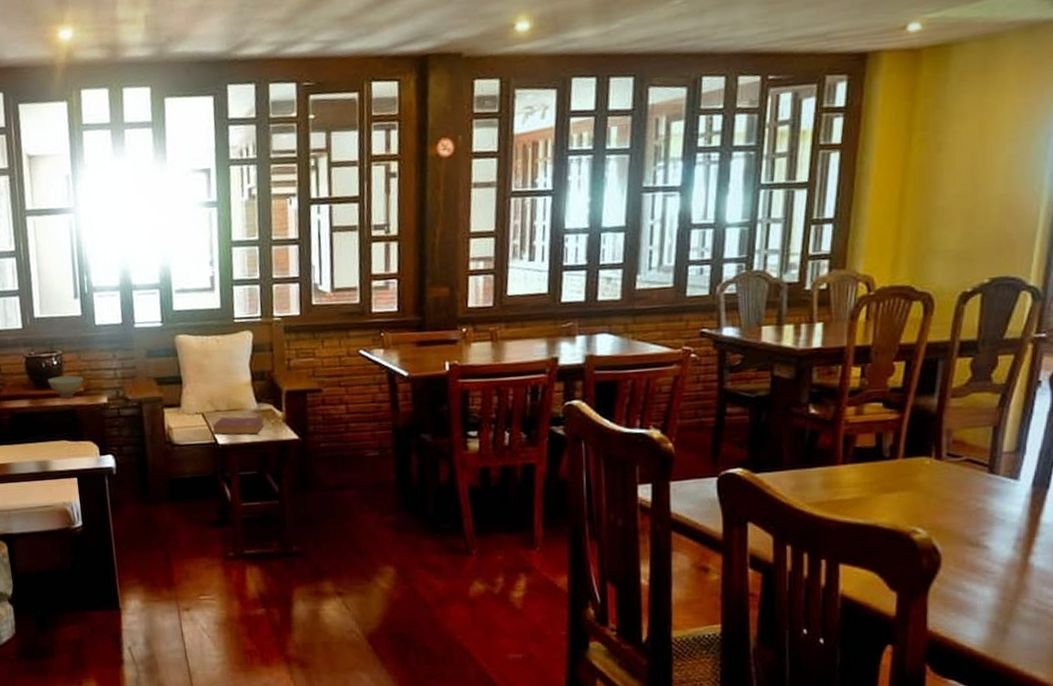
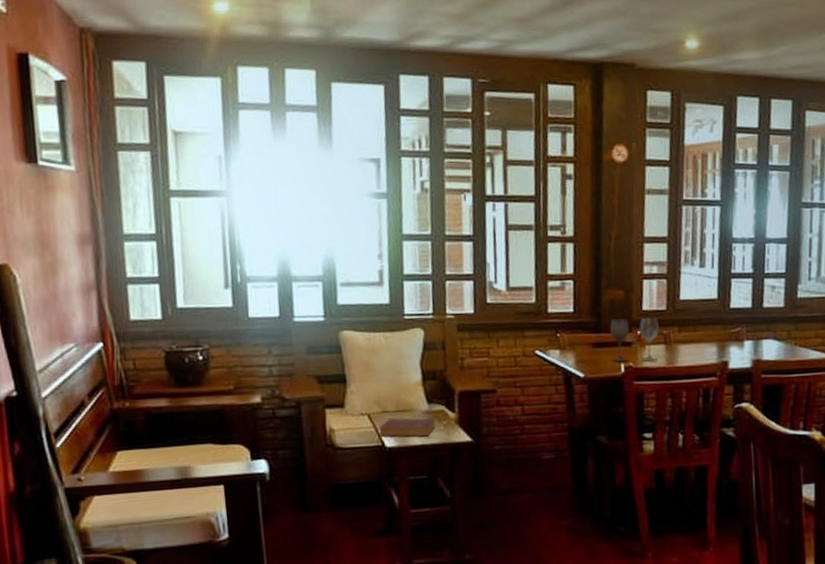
bowl: present [47,375,83,399] -> none [191,372,233,398]
wineglass: none [434,313,486,360] -> present [610,316,660,362]

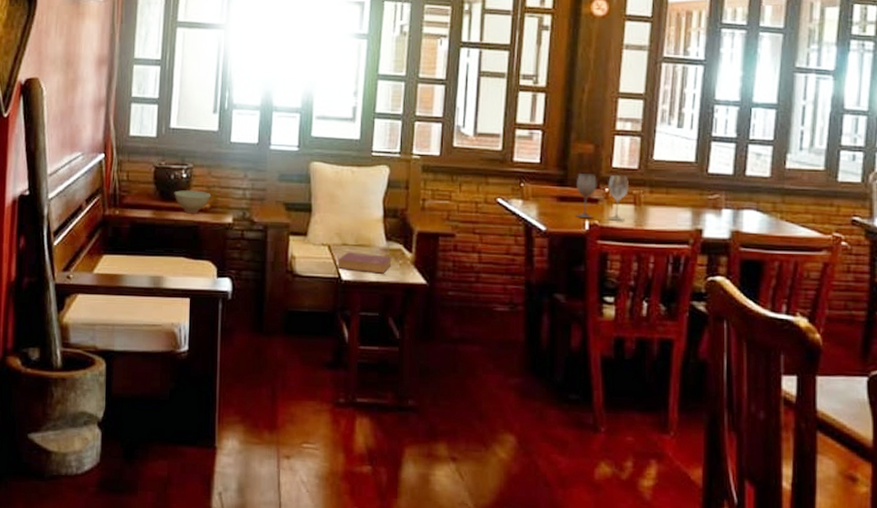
bowl: none [191,372,233,398] -> present [174,190,211,214]

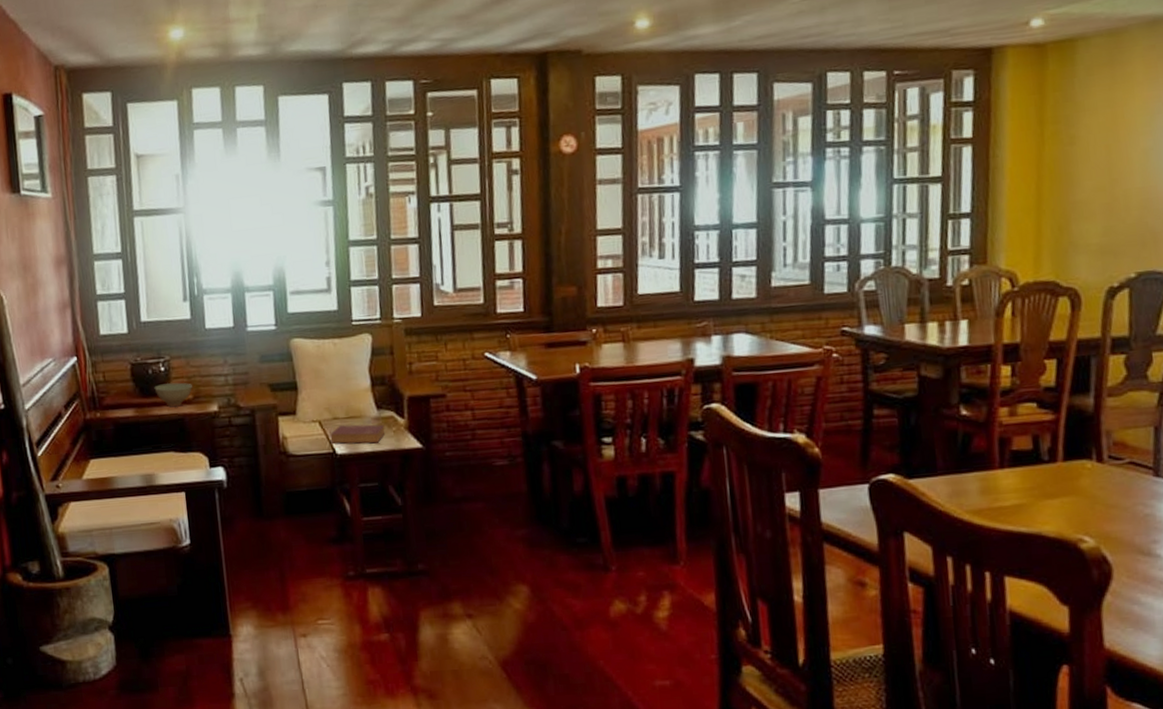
wineglass: present [576,172,630,221] -> none [562,313,617,363]

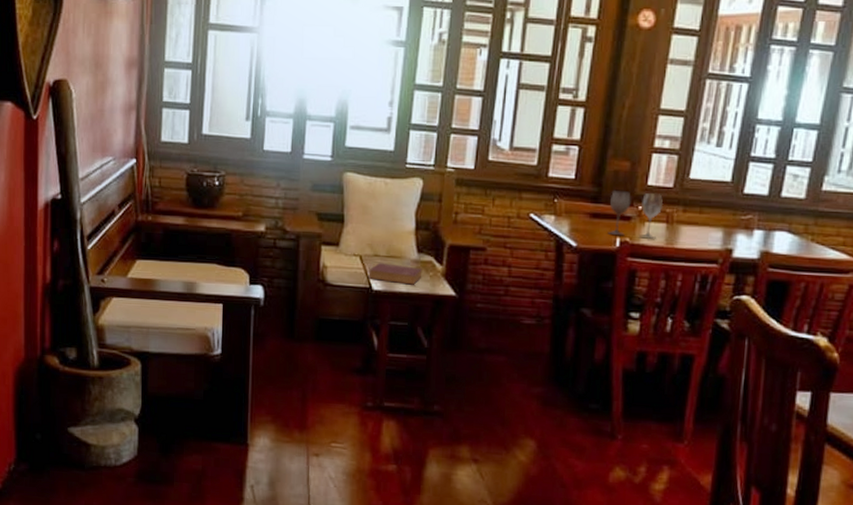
bowl: present [154,382,192,407] -> none [206,198,243,222]
wineglass: none [562,313,617,363] -> present [607,189,664,239]

